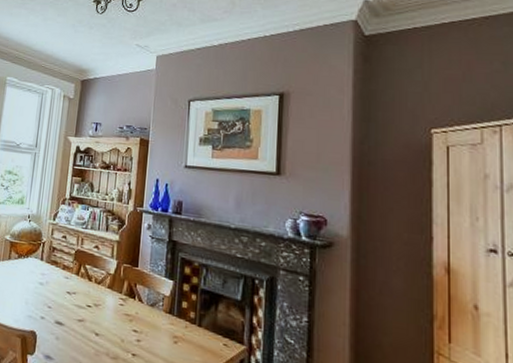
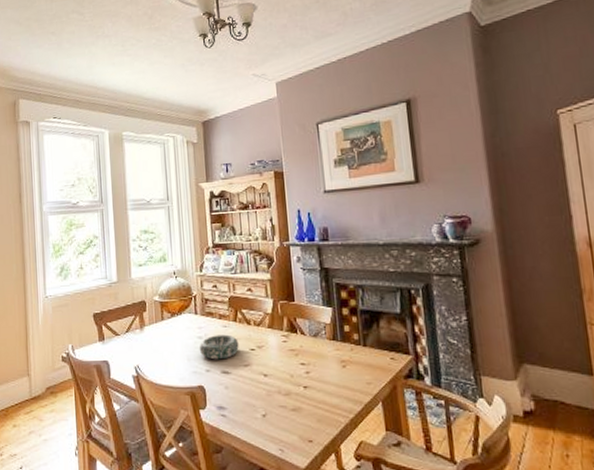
decorative bowl: none [38,284,77,310] -> present [199,334,239,360]

